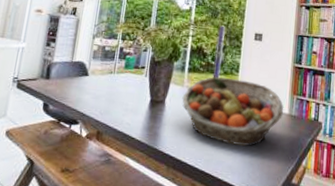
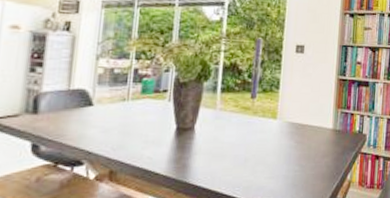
fruit basket: present [182,77,284,147] -> none [215,96,328,168]

